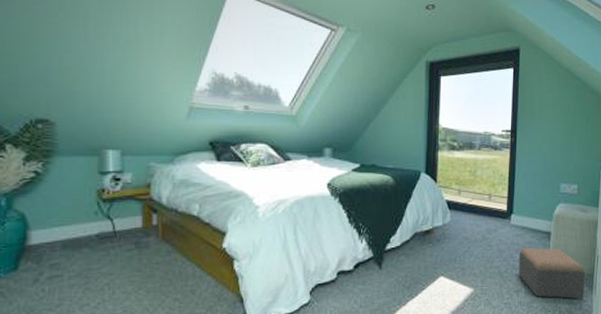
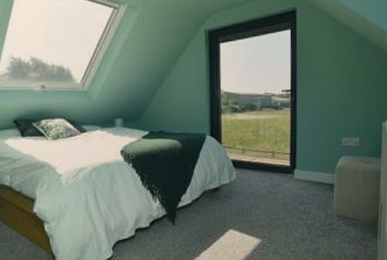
footstool: present [518,247,585,299] -> none [303,199,369,245]

